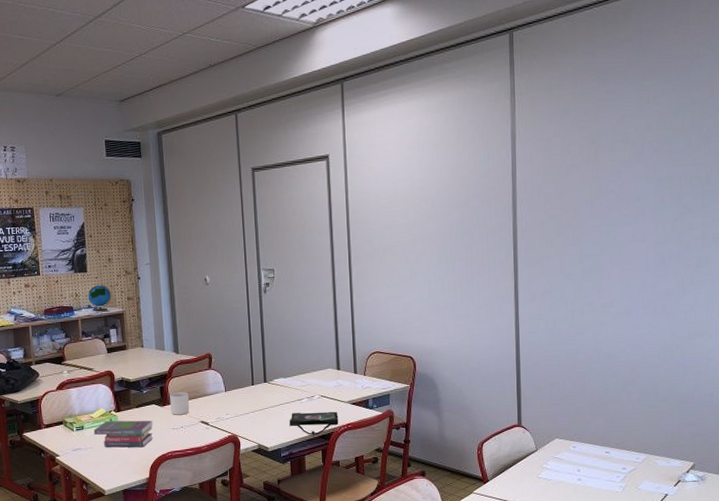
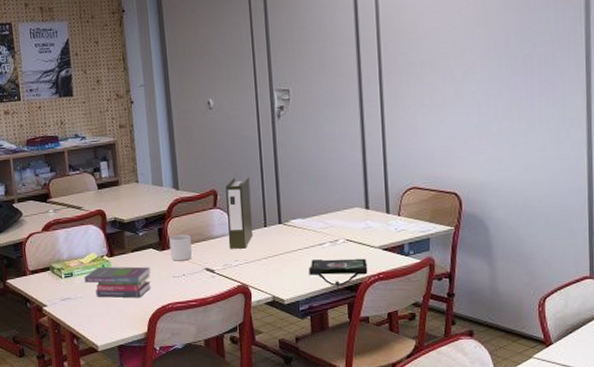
globe: present [88,284,112,311] -> none [75,110,101,142]
binder: none [219,343,243,404] -> present [226,177,253,249]

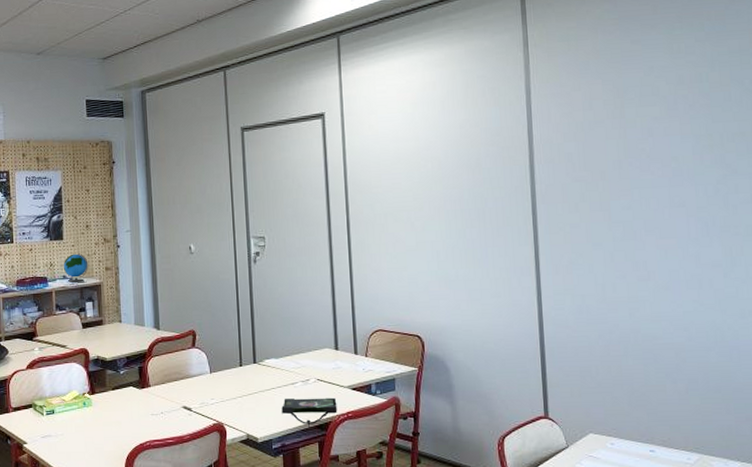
globe: none [75,110,101,142] -> present [64,253,89,283]
books: present [84,266,151,298] -> none [65,404,130,436]
mug: present [169,234,193,261] -> none [149,373,171,399]
binder: present [226,177,253,249] -> none [204,318,229,388]

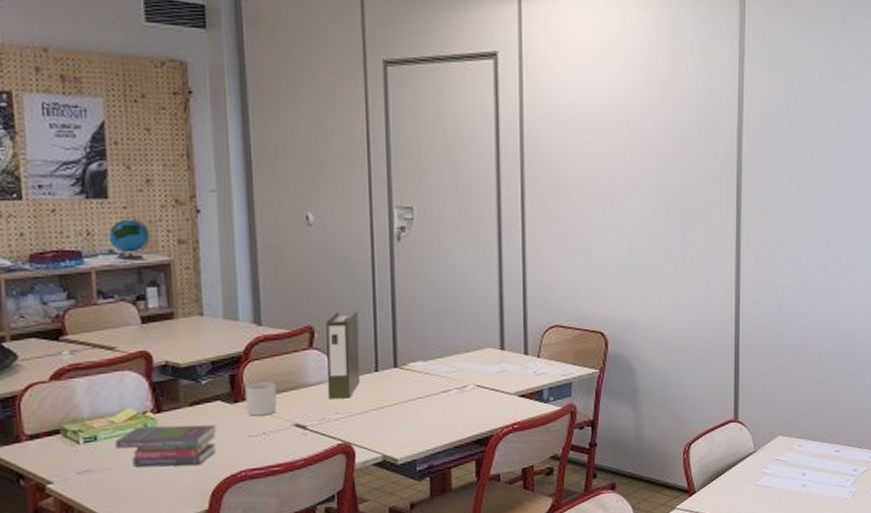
books: none [65,404,130,436] -> present [114,424,217,467]
mug: none [149,373,171,399] -> present [245,382,278,416]
binder: none [204,318,229,388] -> present [326,311,361,399]
photo frame: present [281,397,338,428] -> none [429,406,501,444]

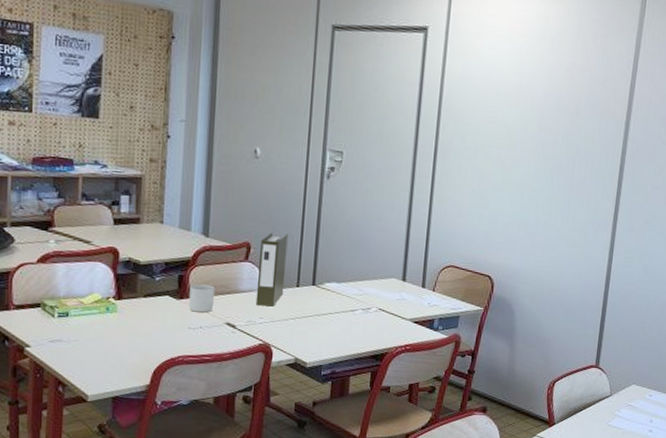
globe: present [110,219,150,260] -> none [97,137,129,171]
books: present [114,424,217,467] -> none [81,309,164,347]

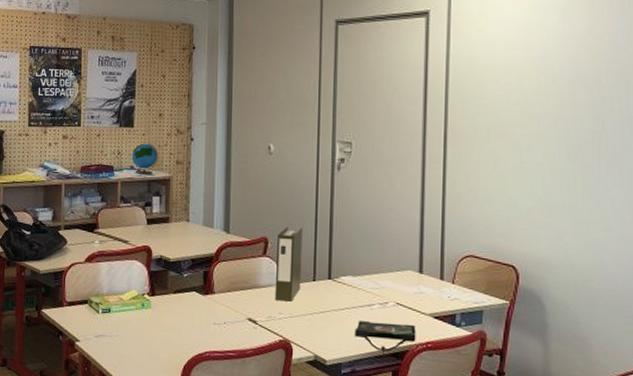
globe: none [97,137,129,171] -> present [132,143,159,174]
mug: present [189,284,216,313] -> none [213,280,237,308]
photo frame: none [336,325,396,357] -> present [355,321,416,355]

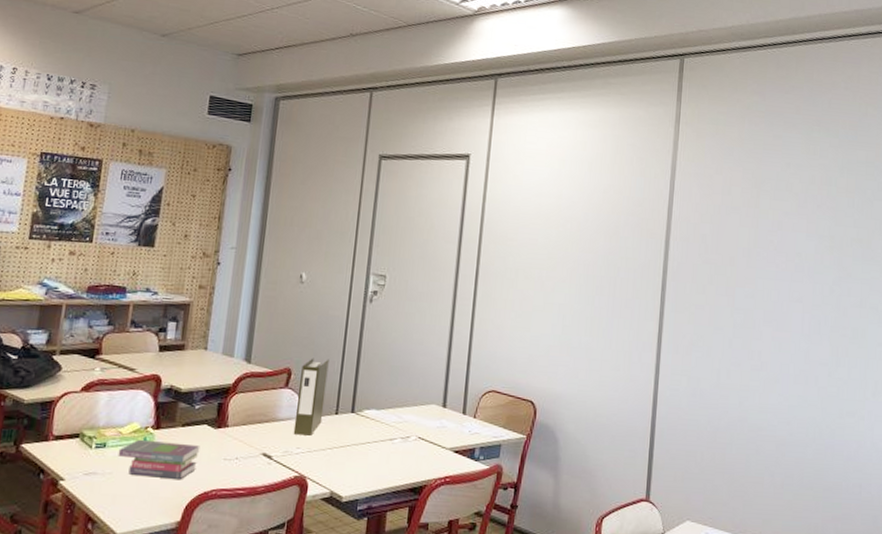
books: none [121,305,192,343] -> present [118,439,201,480]
globe: present [132,143,159,174] -> none [149,264,180,298]
photo frame: present [355,321,416,355] -> none [374,455,436,490]

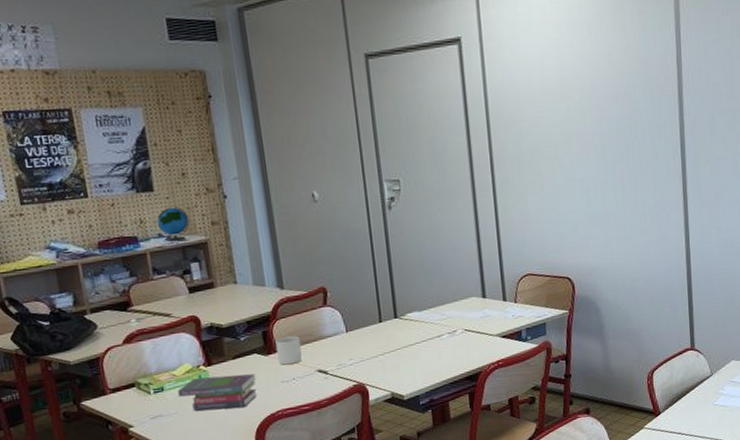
globe: none [149,264,180,298] -> present [157,206,190,242]
mug: none [226,412,254,443] -> present [275,336,302,365]
binder: present [293,358,329,436] -> none [336,272,368,348]

